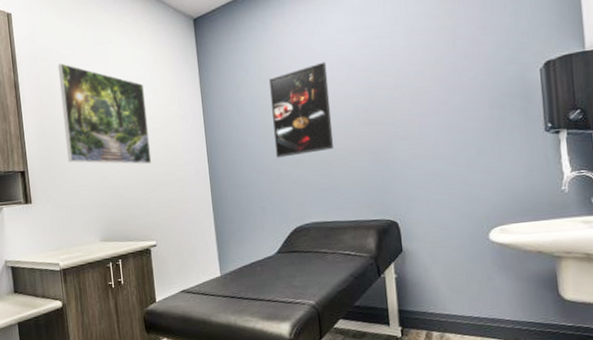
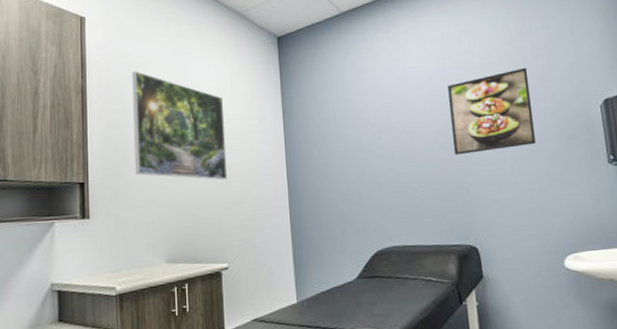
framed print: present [269,62,333,158] -> none [351,87,414,179]
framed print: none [369,32,464,130] -> present [447,67,536,155]

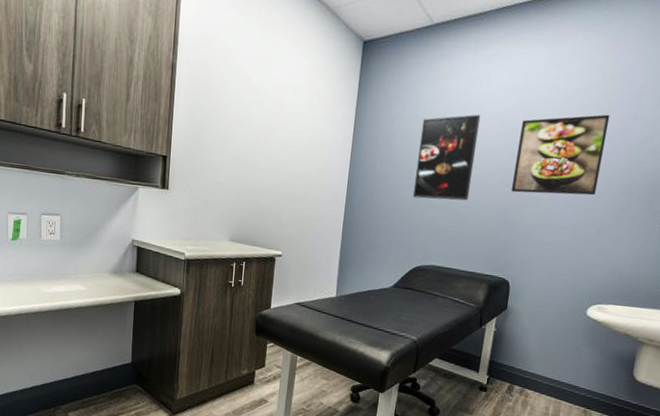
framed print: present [131,70,228,181] -> none [211,54,301,177]
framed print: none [351,87,414,179] -> present [412,114,481,201]

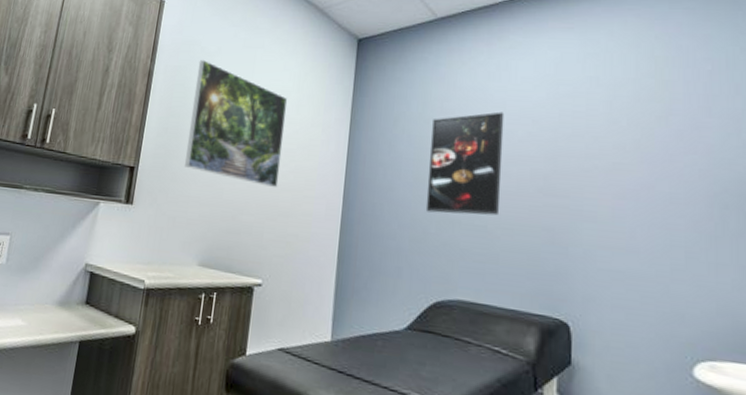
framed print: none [211,54,301,177] -> present [184,59,288,188]
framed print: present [510,114,610,196] -> none [554,107,674,208]

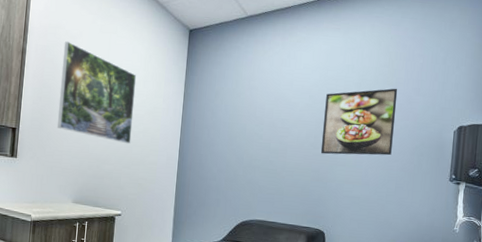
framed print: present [425,111,505,216] -> none [236,89,291,162]
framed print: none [554,107,674,208] -> present [320,88,398,156]

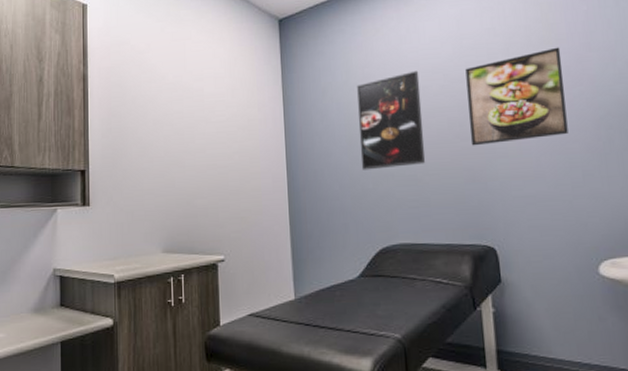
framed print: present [57,41,137,144] -> none [131,57,225,170]
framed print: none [236,89,291,162] -> present [357,70,425,170]

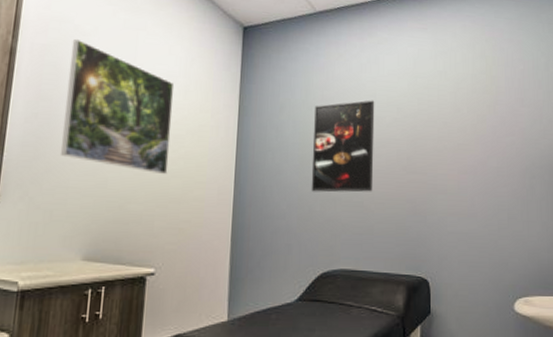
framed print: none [131,57,225,170] -> present [60,38,175,175]
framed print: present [465,47,568,146] -> none [415,98,500,180]

